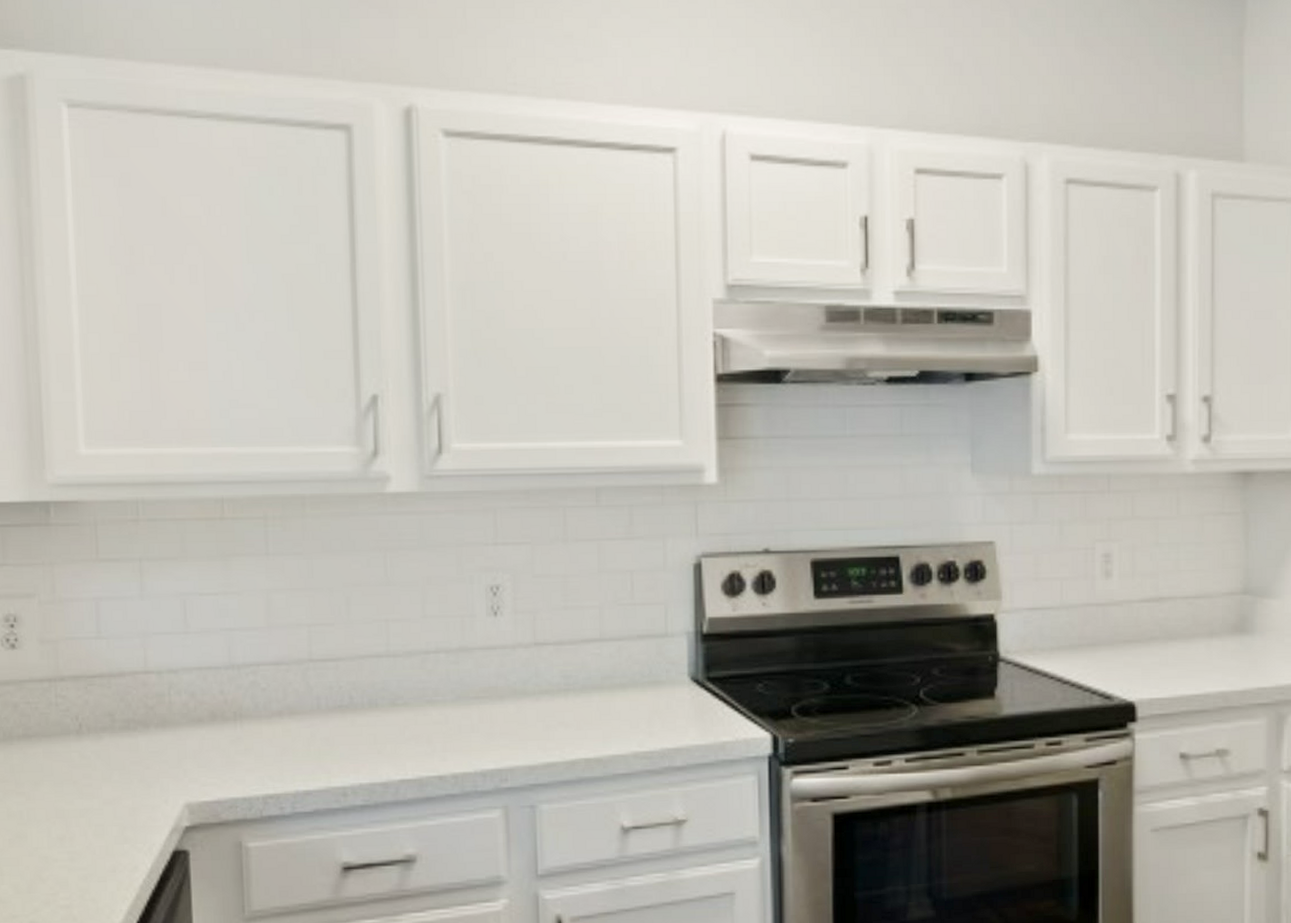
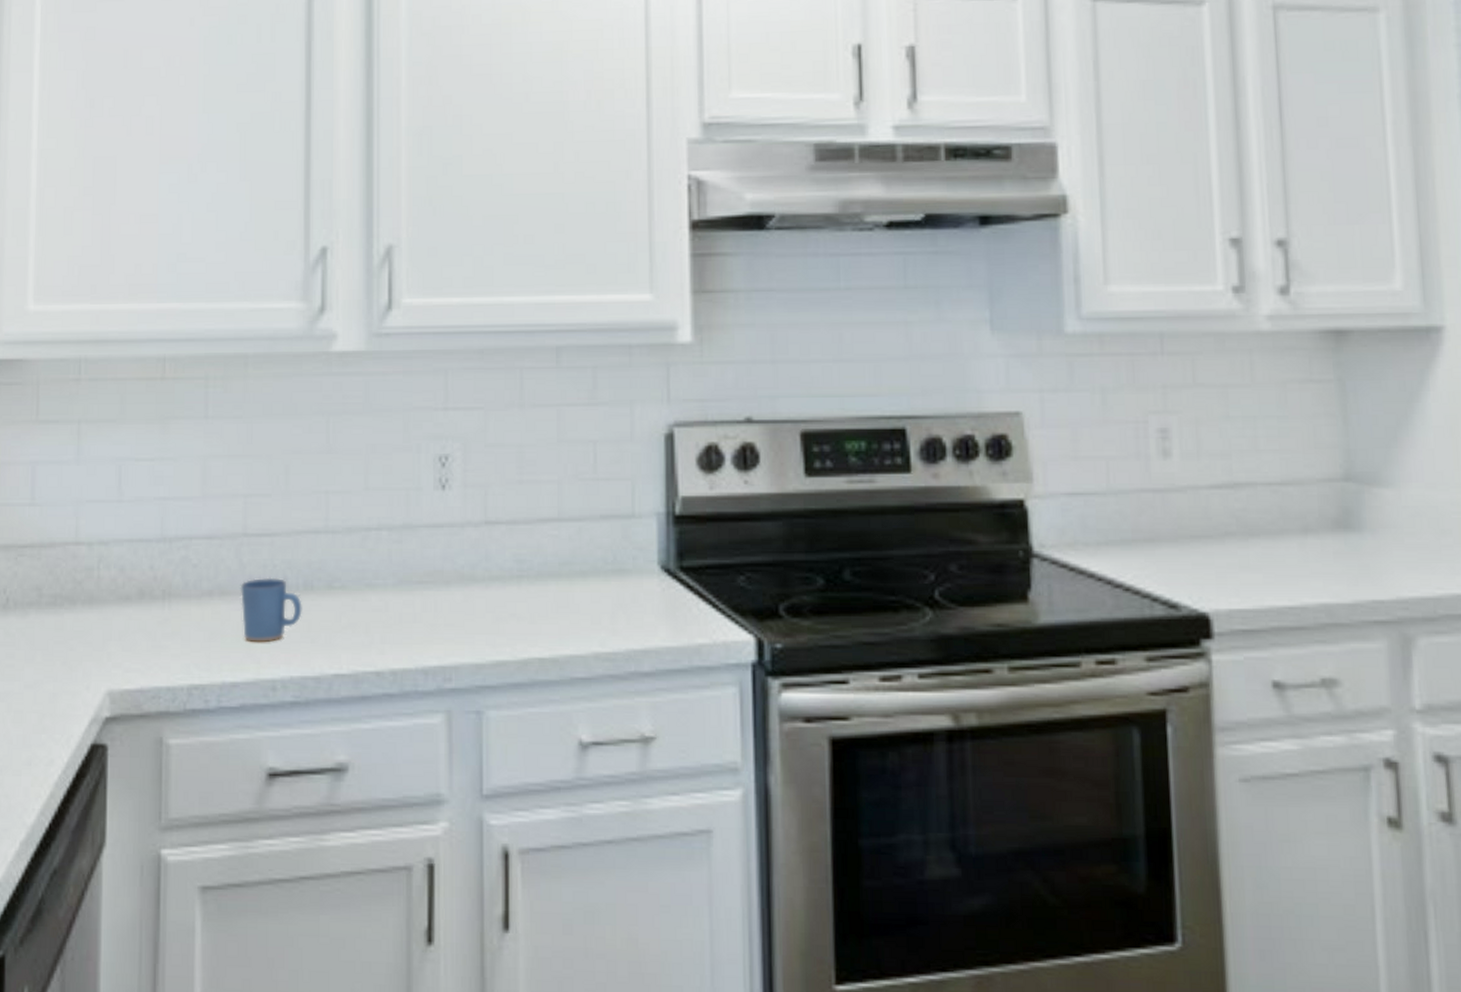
mug: none [308,697,368,755] -> present [240,577,302,642]

